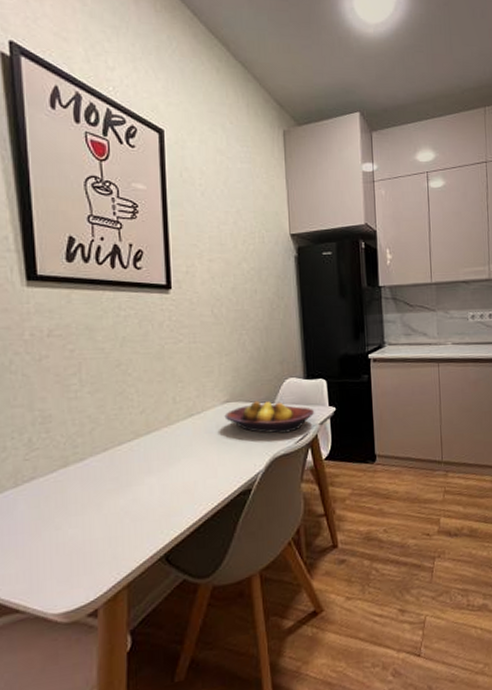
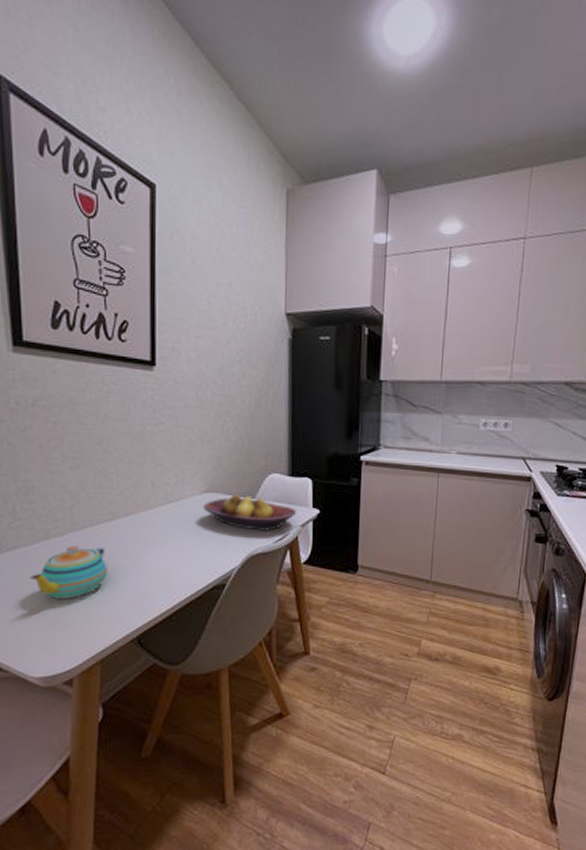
teapot: none [48,467,132,527] -> present [29,546,109,599]

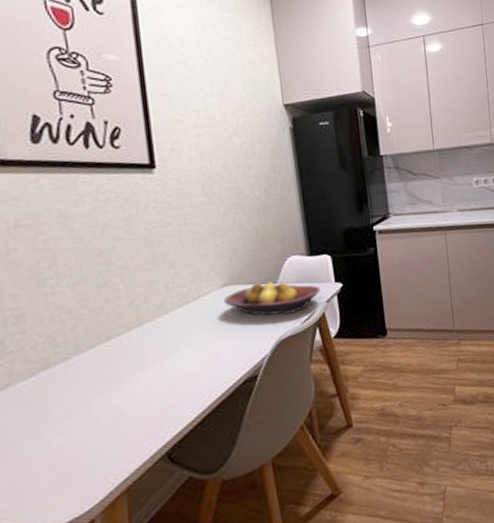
teapot: present [29,546,109,599] -> none [28,363,126,434]

